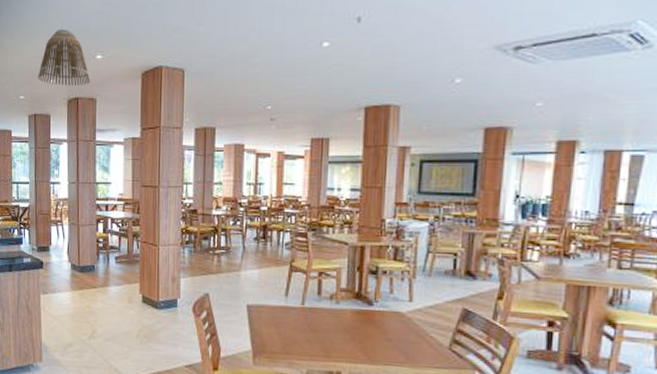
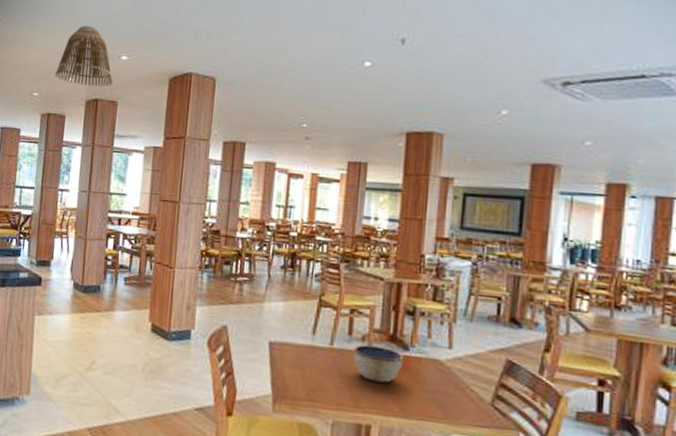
bowl: none [323,303,369,335] -> present [353,344,404,383]

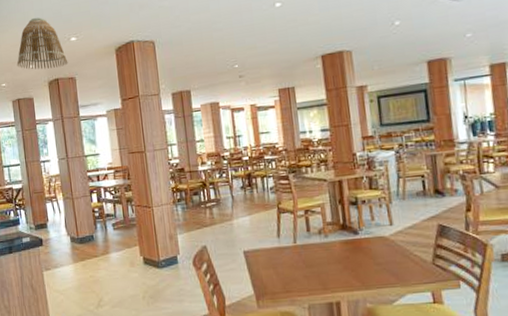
bowl: present [353,344,404,383] -> none [313,235,356,265]

